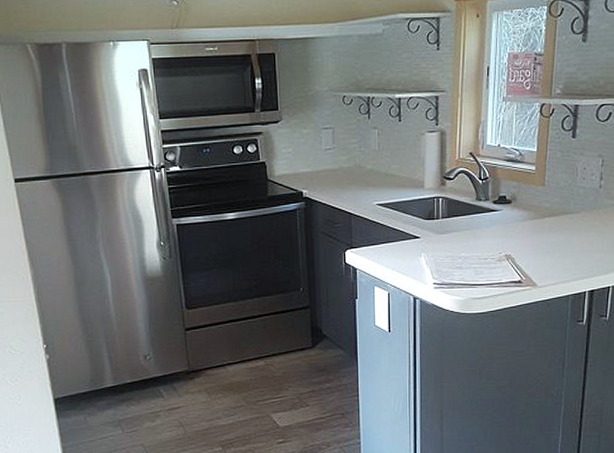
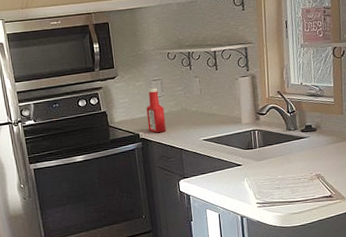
ketchup bottle: none [313,138,335,192] -> present [146,88,166,133]

